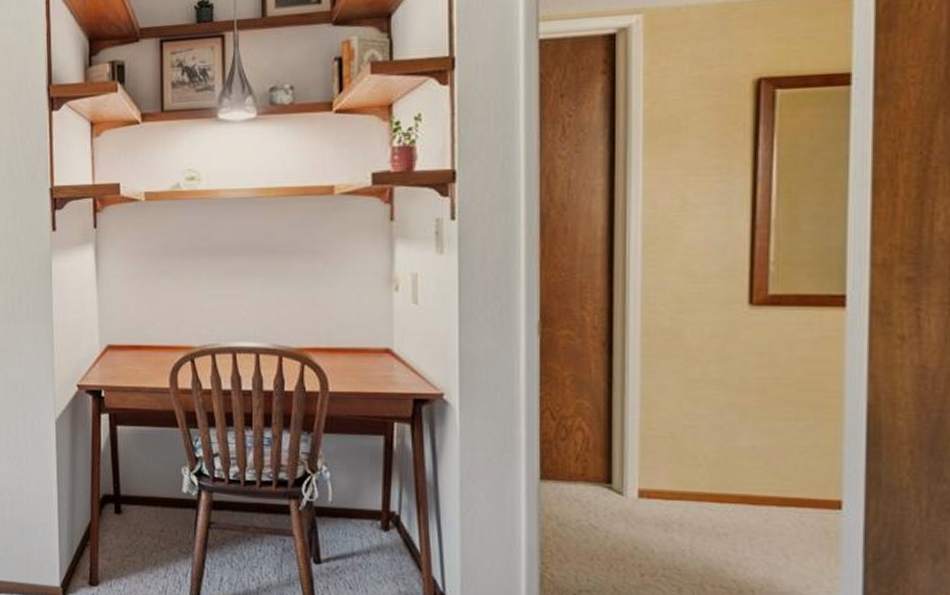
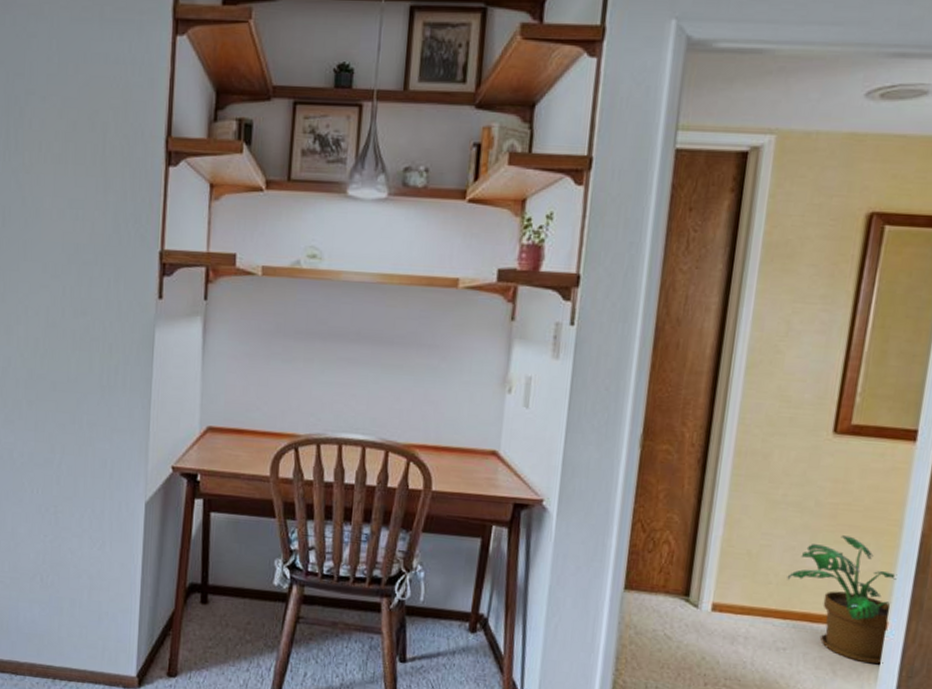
potted plant: none [718,411,845,547] -> present [787,535,897,665]

